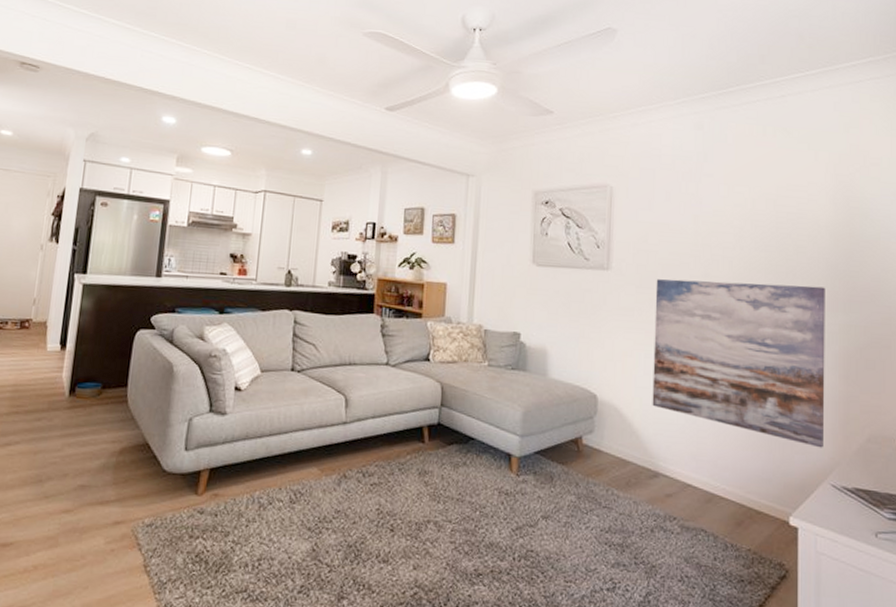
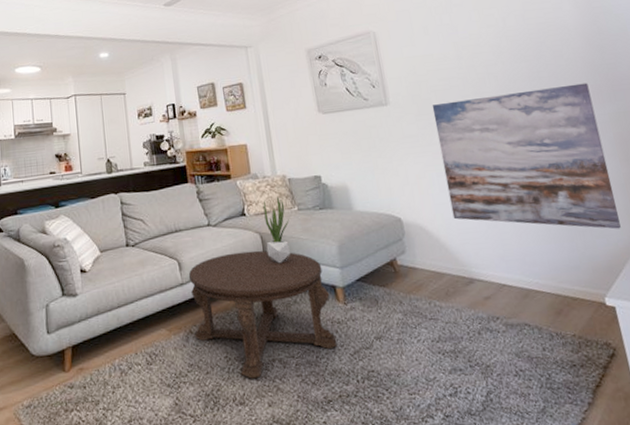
coffee table: none [347,399,503,538] -> present [188,250,337,379]
potted plant: none [445,346,476,420] -> present [263,196,290,264]

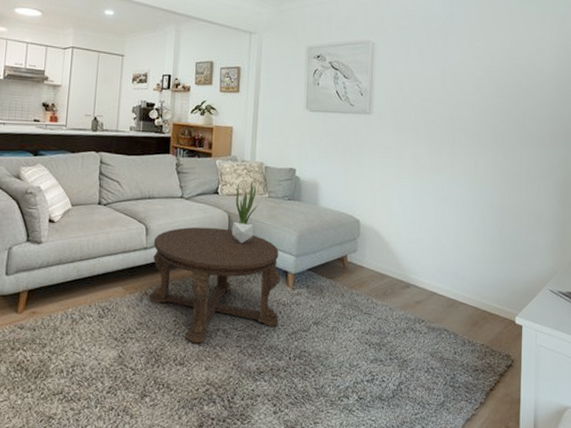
wall art: present [432,83,621,229] -> none [405,121,549,260]

